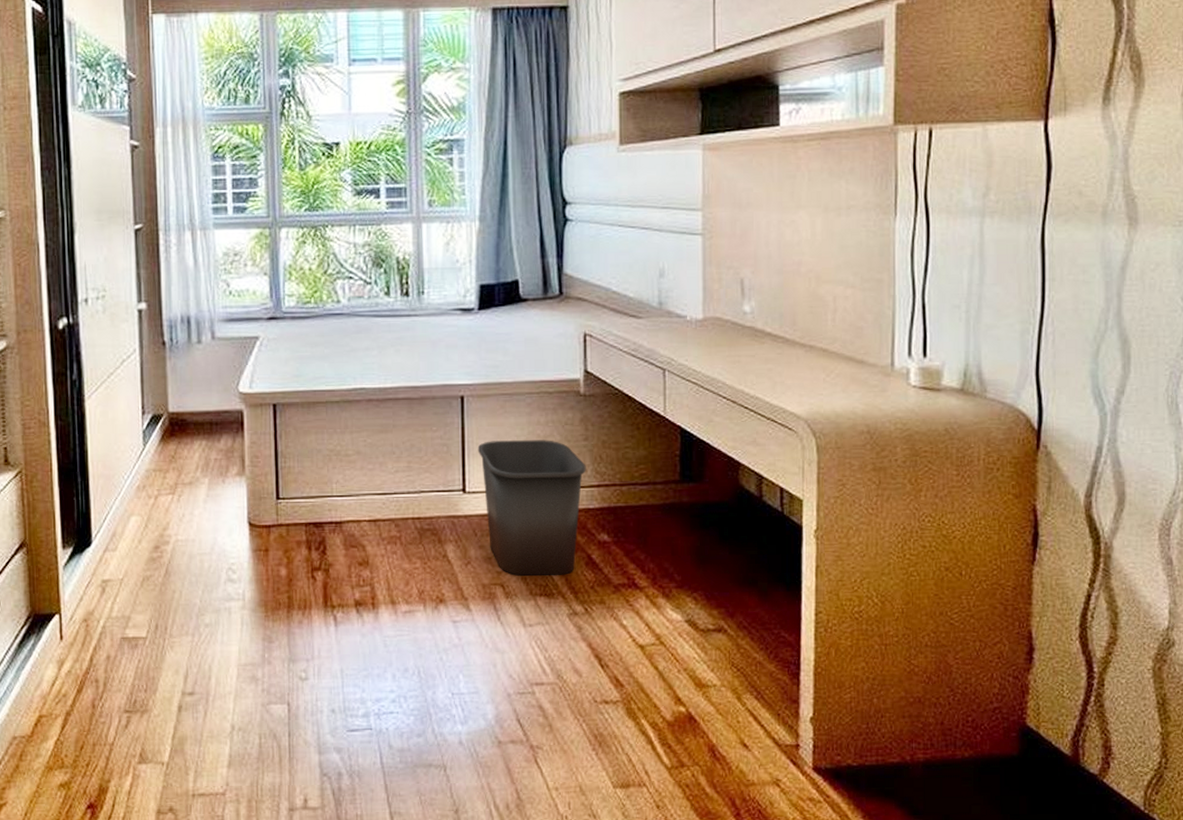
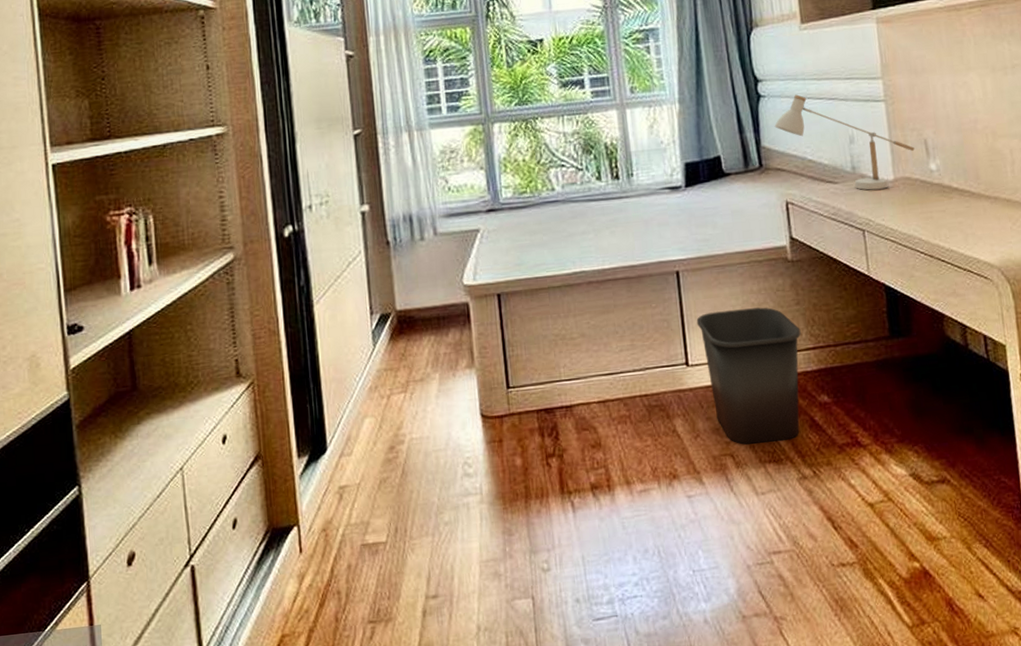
desk lamp: none [579,221,729,328] -> present [774,94,915,191]

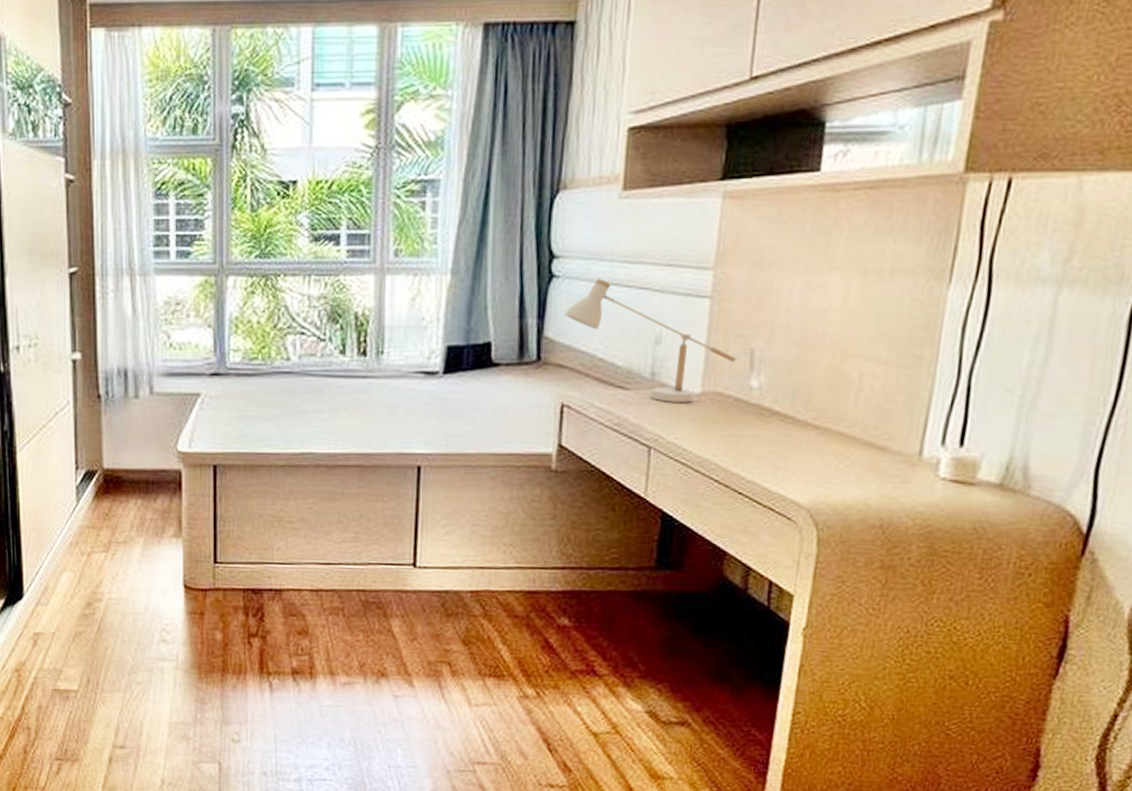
waste bin: present [696,307,801,445] -> none [432,515,551,657]

